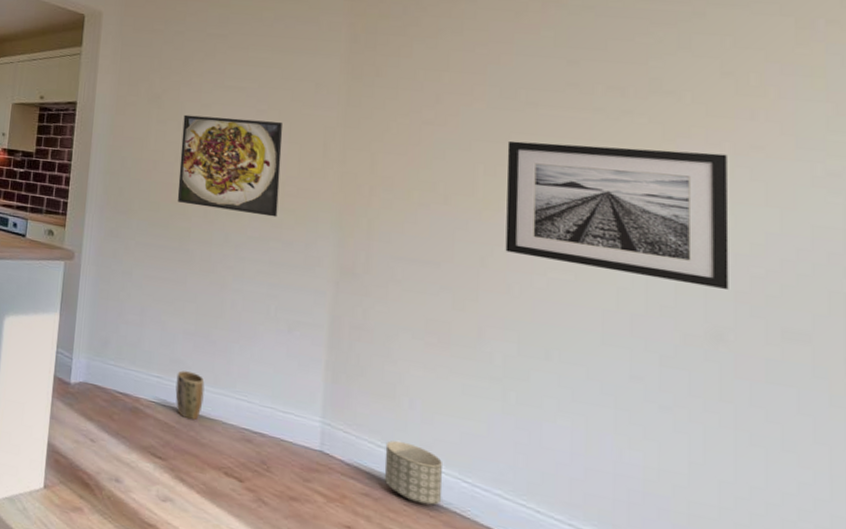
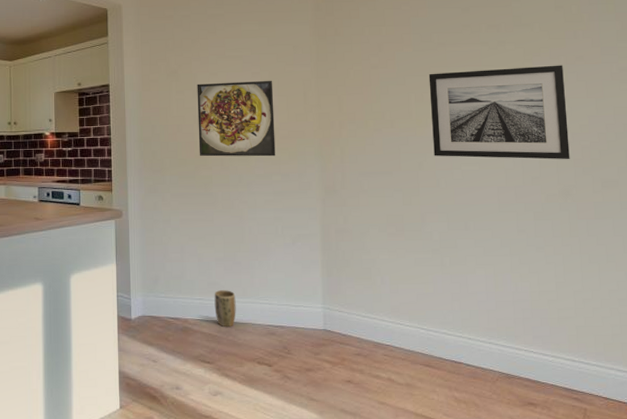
planter: present [384,440,443,505] -> none [368,309,409,352]

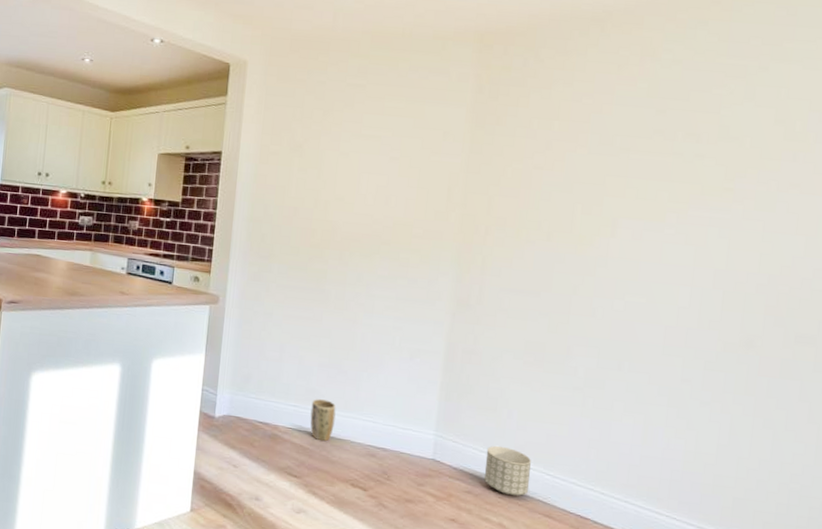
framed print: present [197,80,276,157] -> none [315,163,413,257]
planter: none [368,309,409,352] -> present [484,445,531,496]
wall art: present [428,65,570,159] -> none [594,182,772,304]

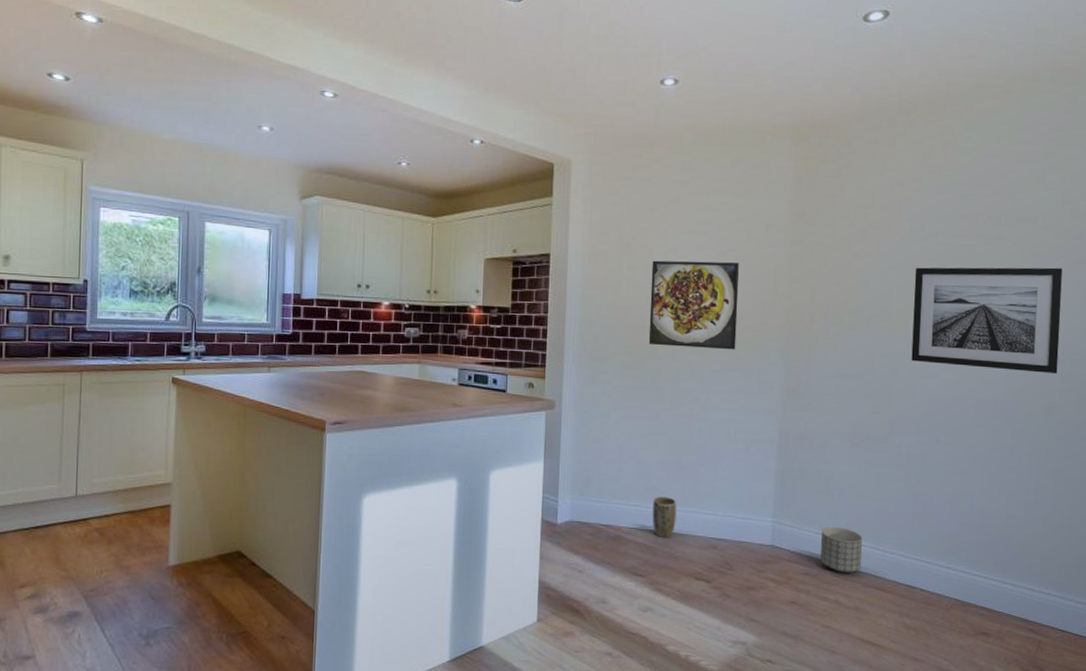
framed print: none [315,163,413,257] -> present [648,260,740,350]
wall art: none [594,182,772,304] -> present [911,267,1063,373]

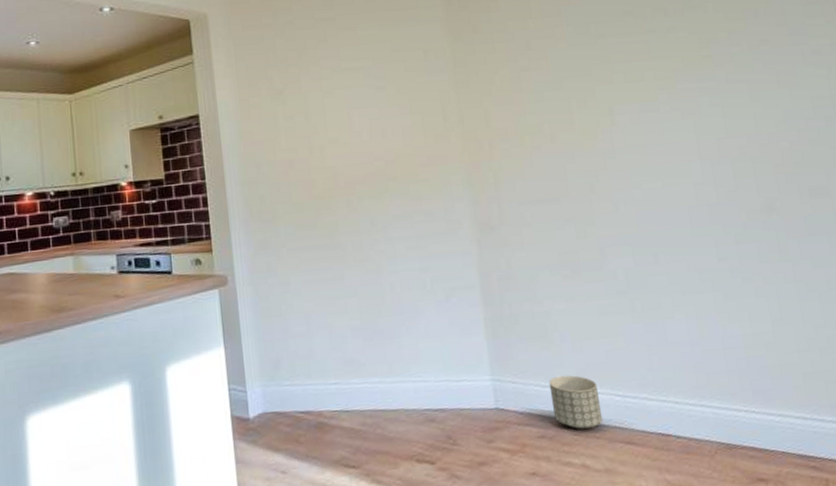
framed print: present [648,260,740,350] -> none [309,94,415,198]
plant pot: present [652,497,677,538] -> none [353,368,384,418]
wall art: present [911,267,1063,373] -> none [590,51,769,175]

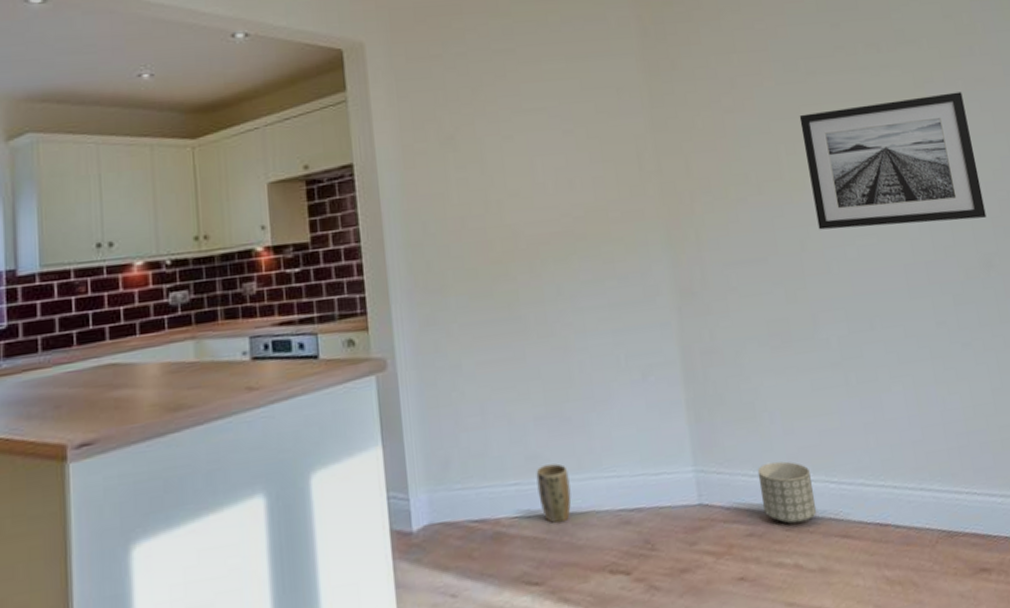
plant pot: none [353,368,384,418] -> present [536,463,572,524]
wall art: none [590,51,769,175] -> present [799,92,987,230]

